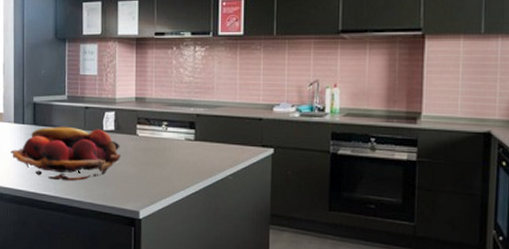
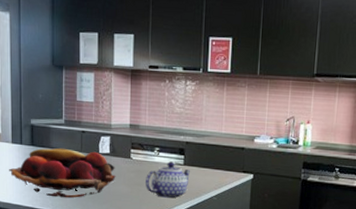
teapot: none [152,137,202,179] -> present [144,161,190,198]

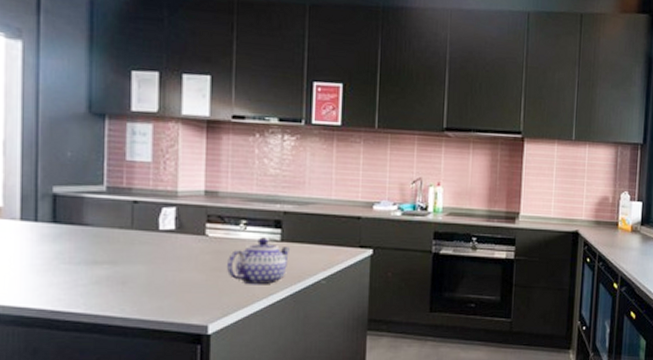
fruit basket: present [9,148,116,198] -> none [14,224,184,294]

